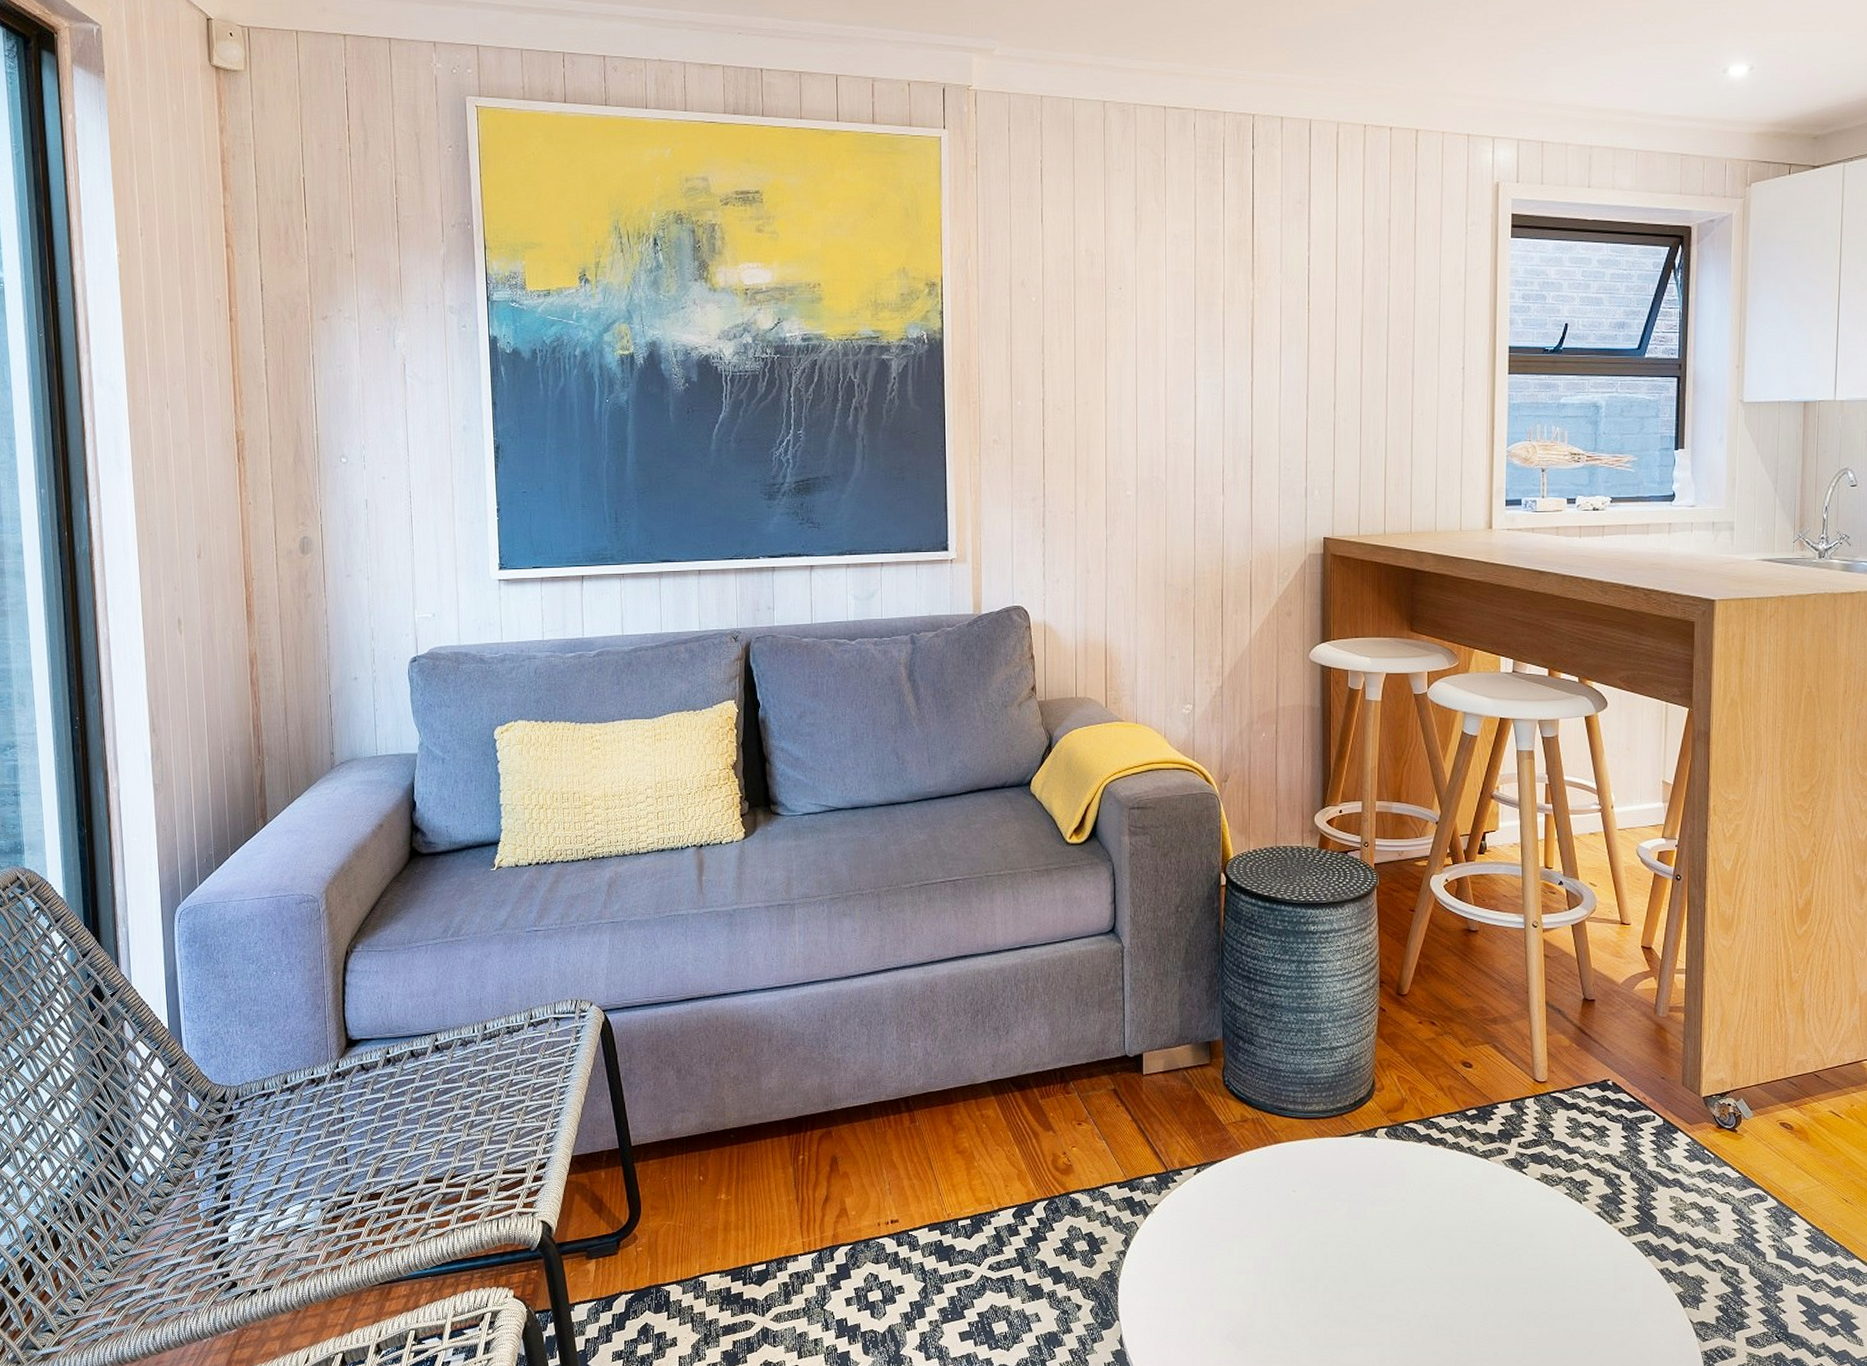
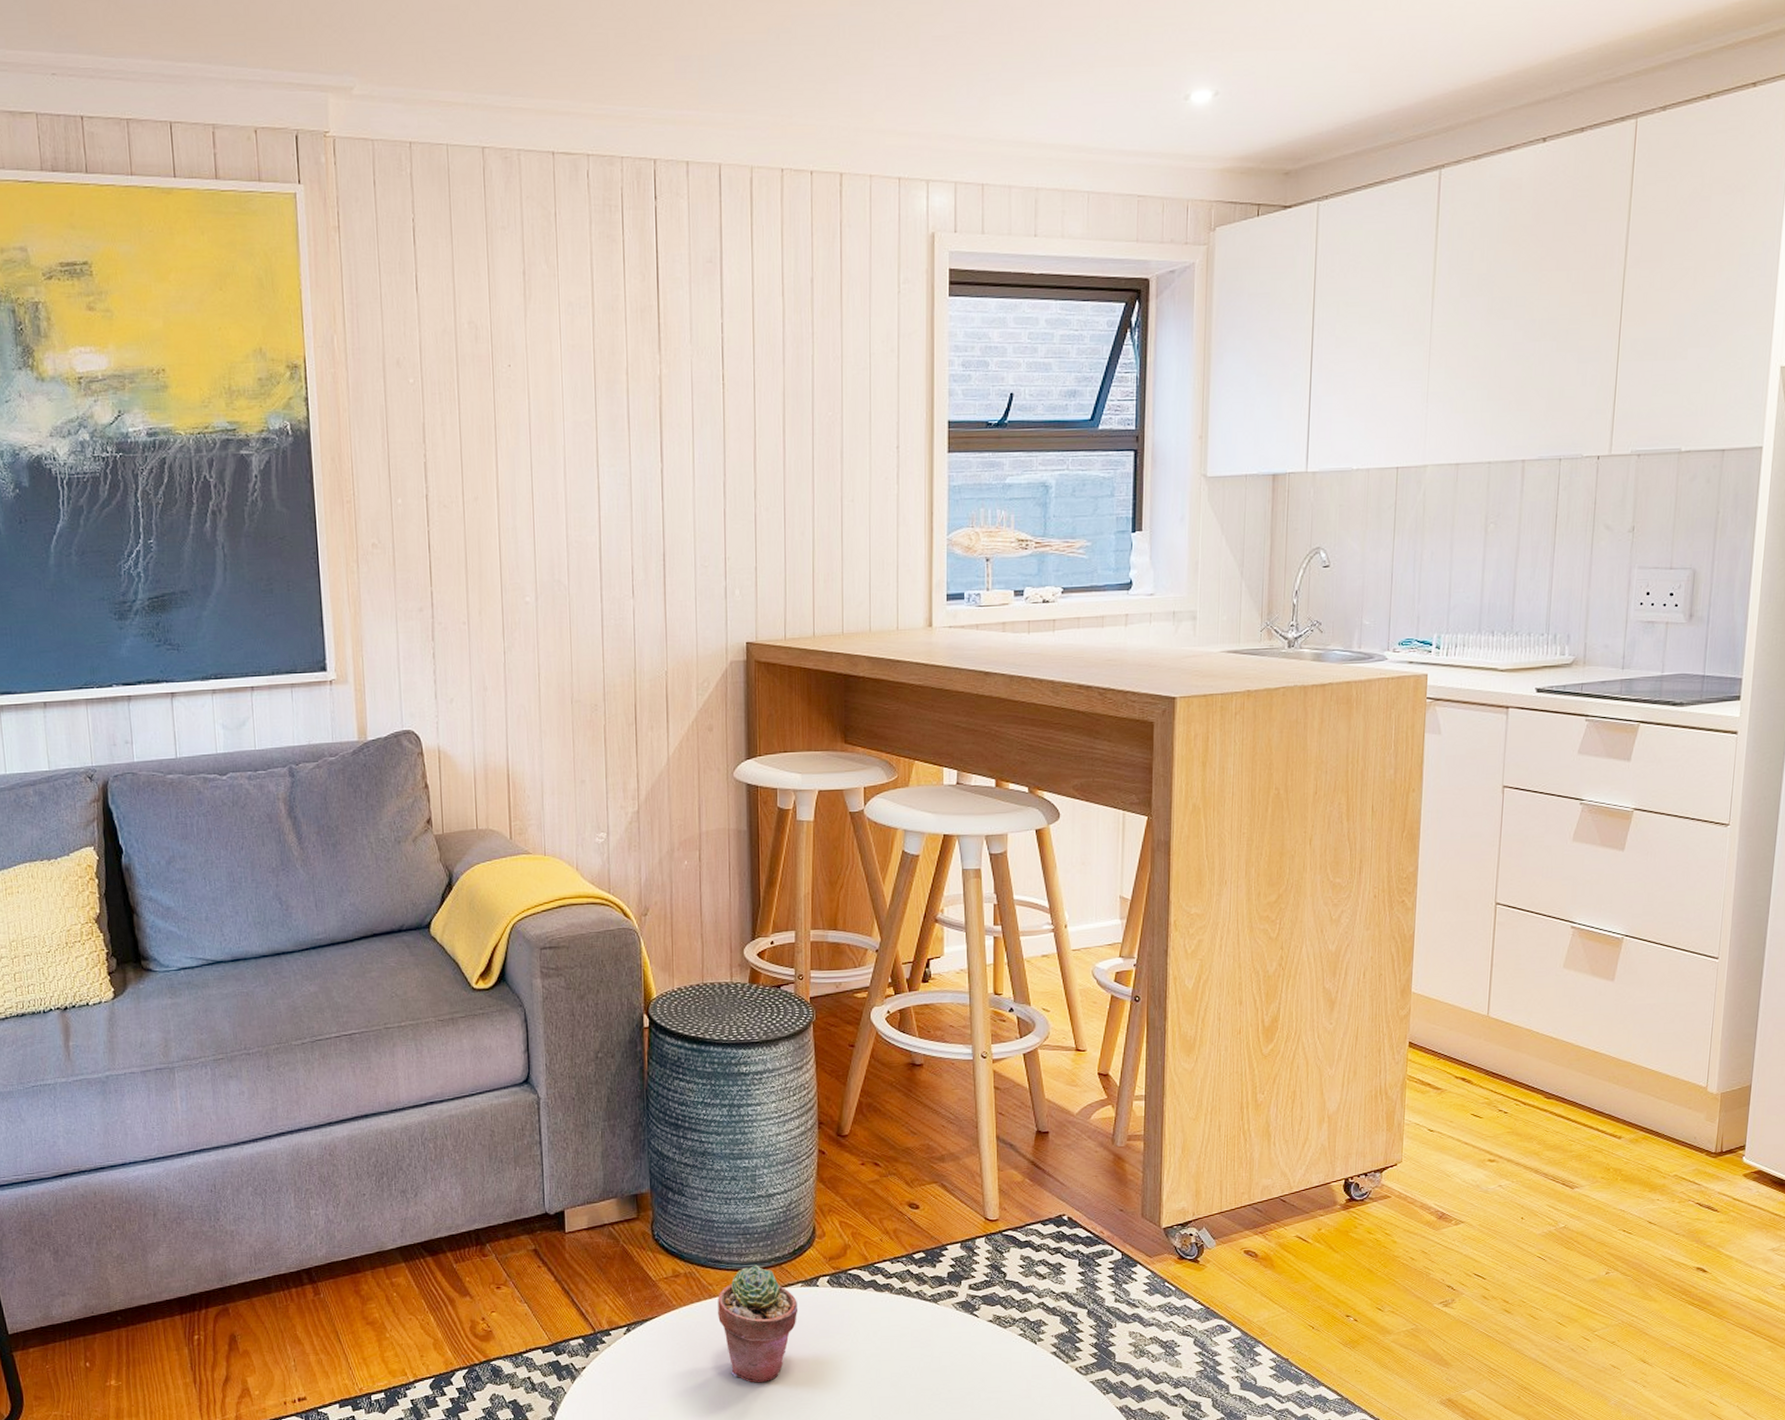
potted succulent: none [1282,1114,1358,1228] -> present [718,1265,799,1383]

